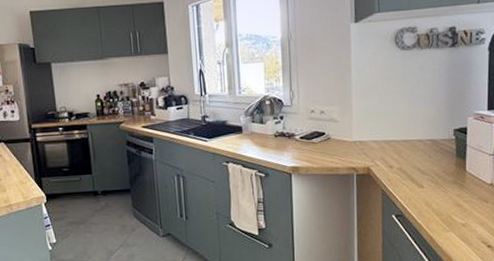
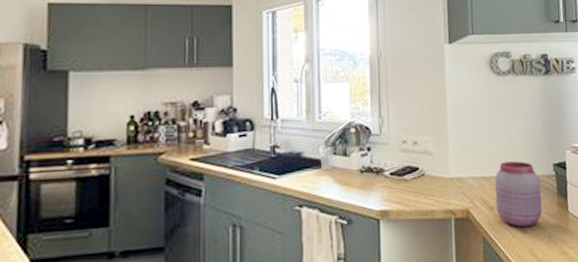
jar: none [394,127,440,183] -> present [494,161,543,228]

